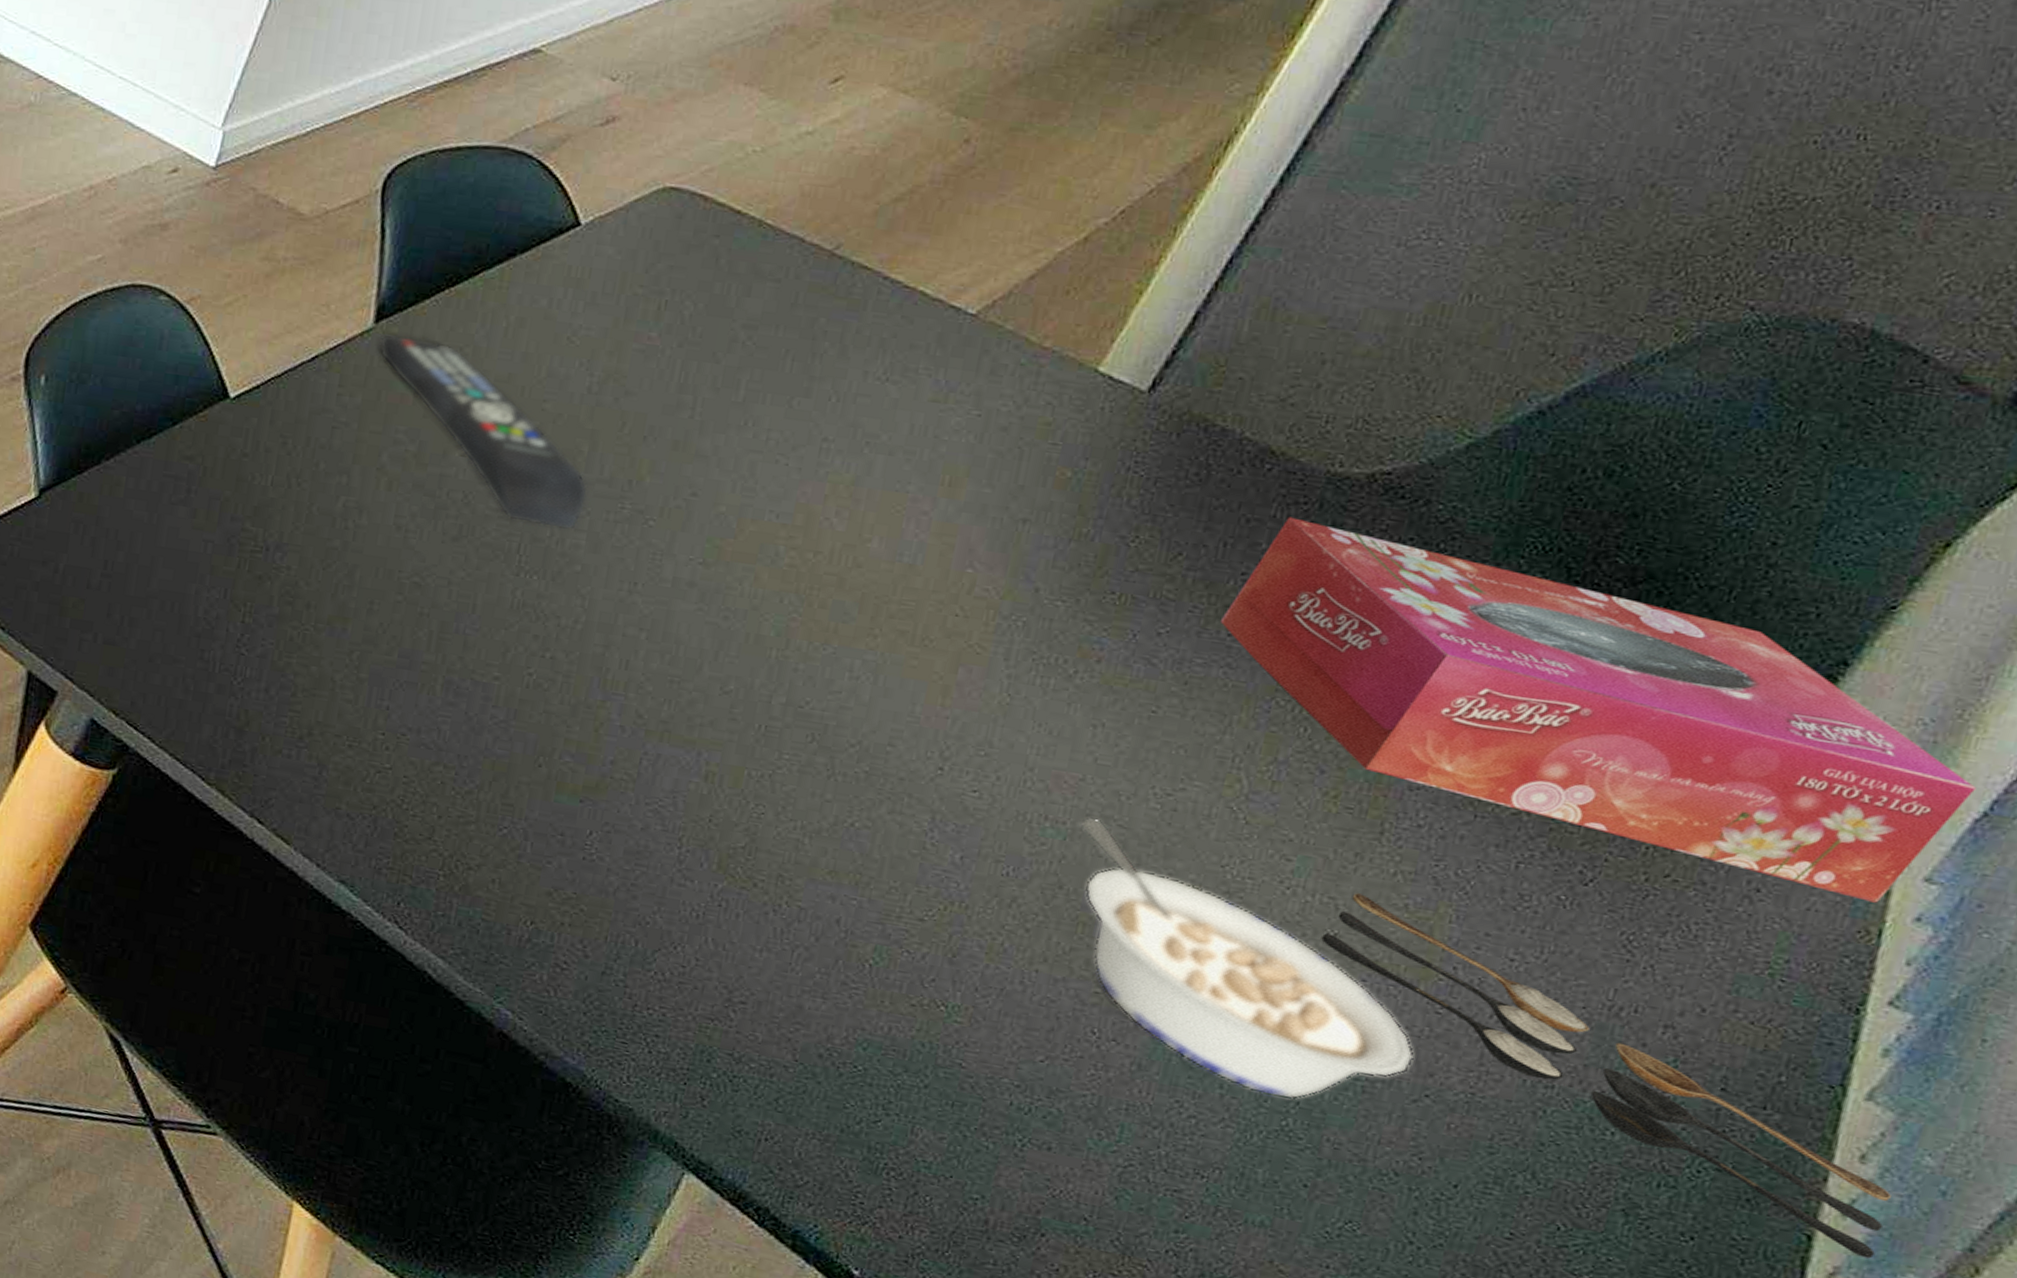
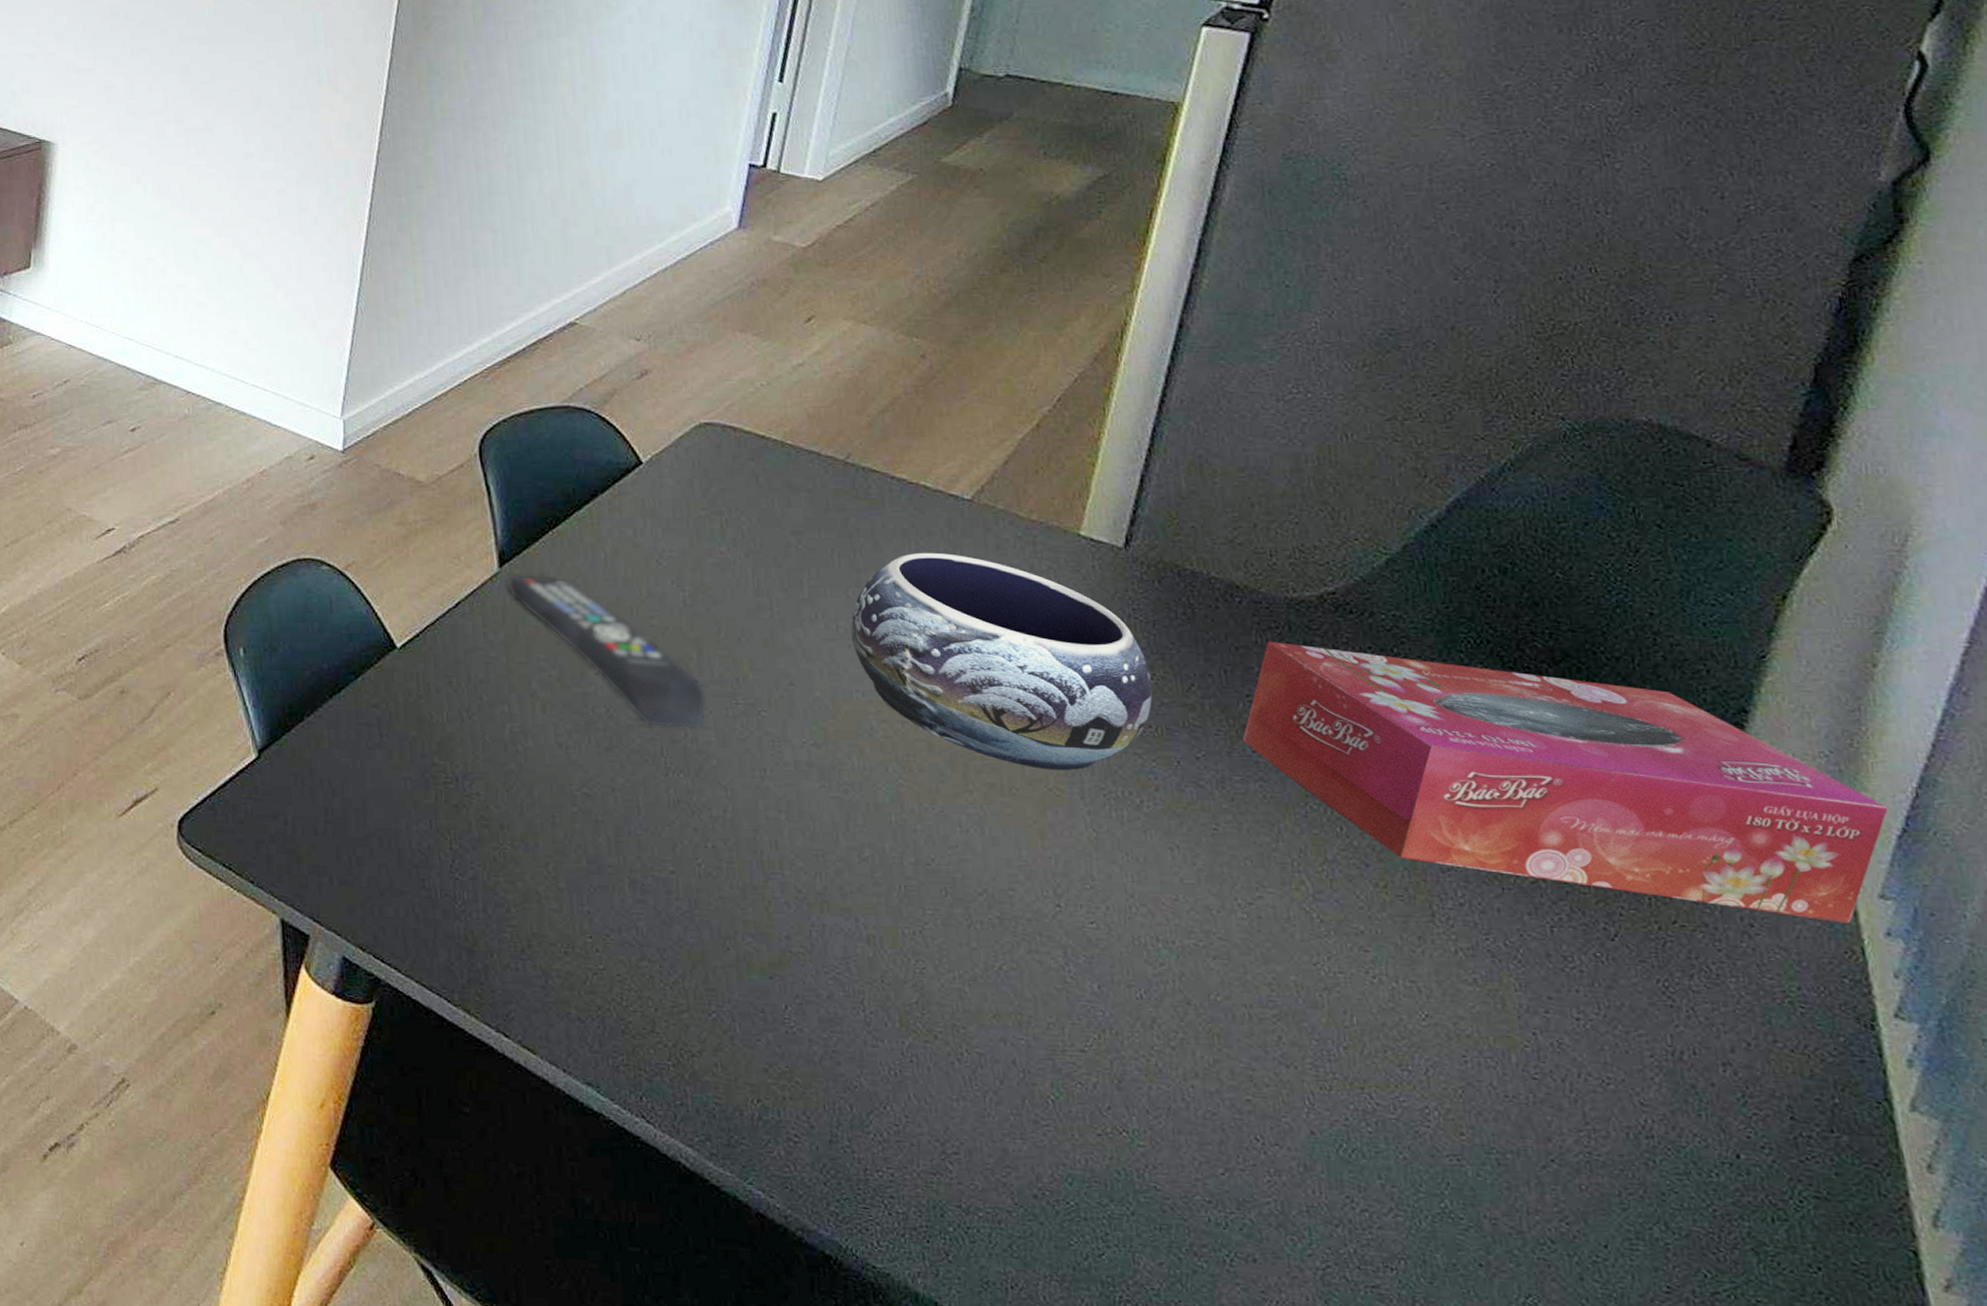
decorative bowl: none [780,367,1133,629] -> present [850,552,1153,771]
legume: present [1080,817,1415,1099] -> none [1186,934,1530,1181]
spoon: present [1321,893,1891,1259] -> none [1416,974,1975,1267]

